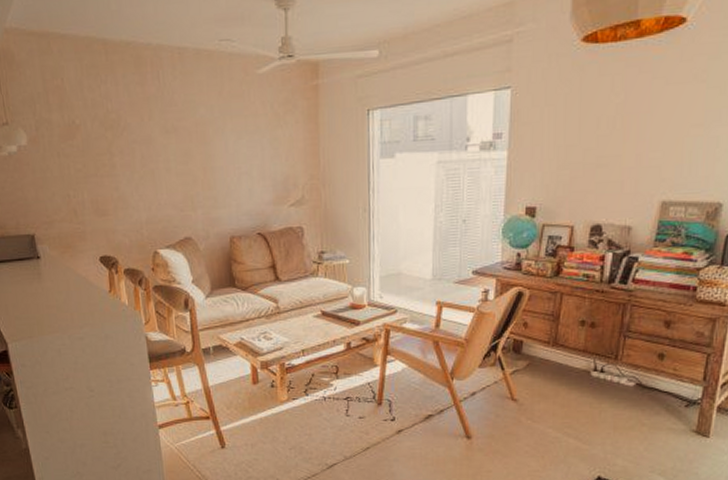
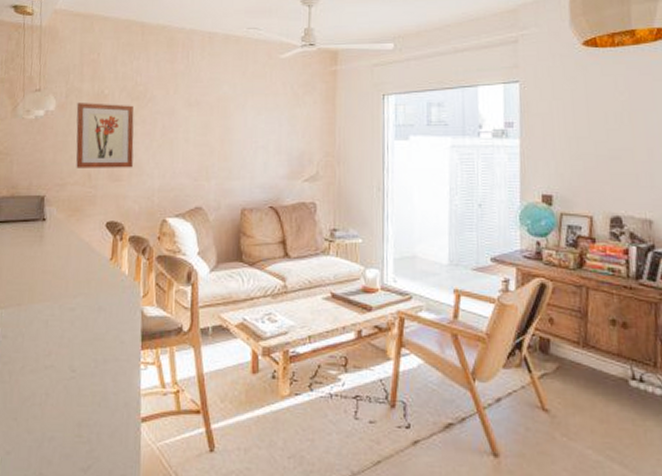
wall art: none [49,134,117,205] -> present [76,103,134,168]

